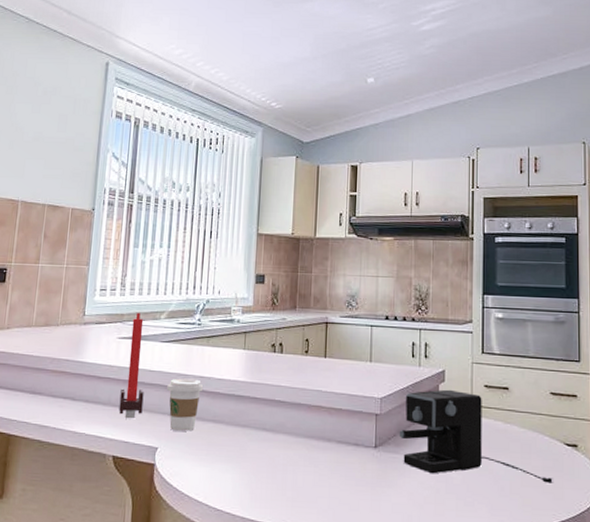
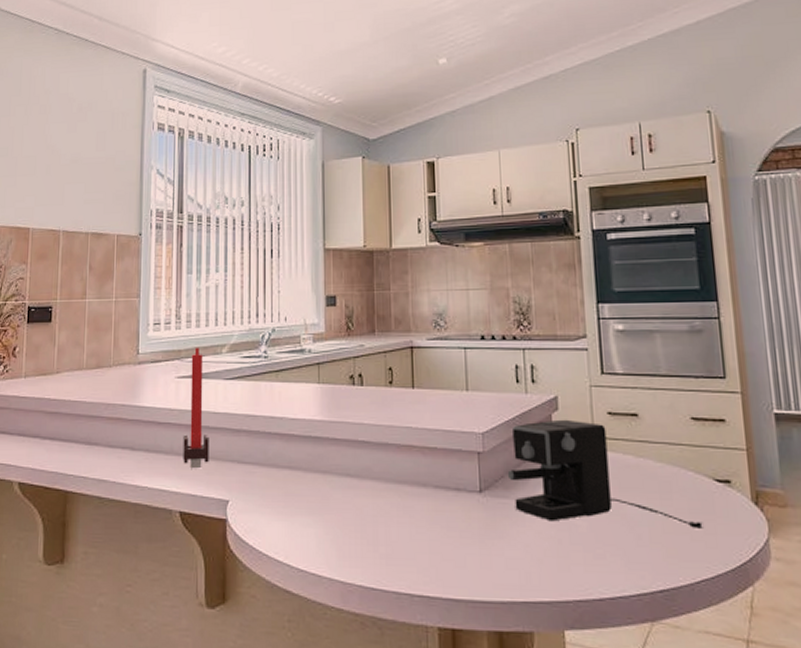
coffee cup: present [167,378,204,431] -> none [235,420,276,481]

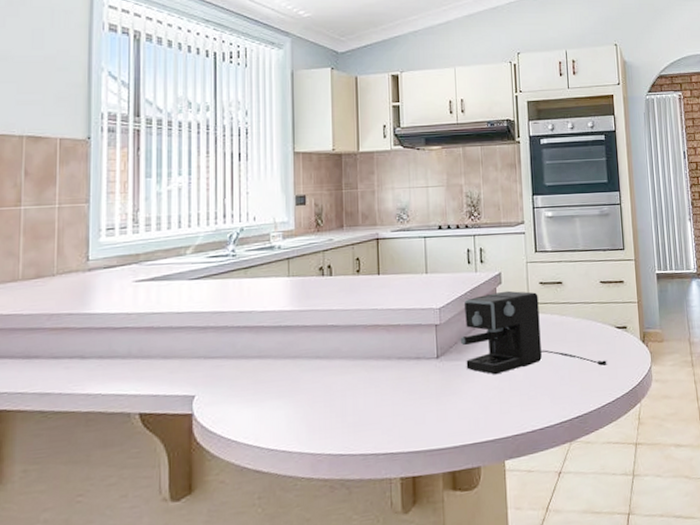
candle: present [183,347,209,469] -> none [142,249,173,370]

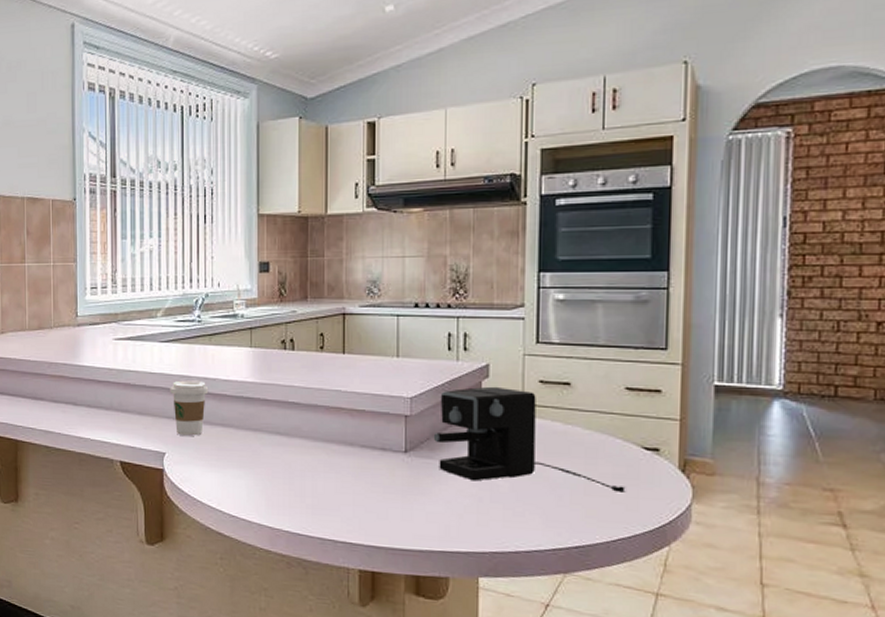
coffee cup: none [201,315,245,375] -> present [170,380,209,436]

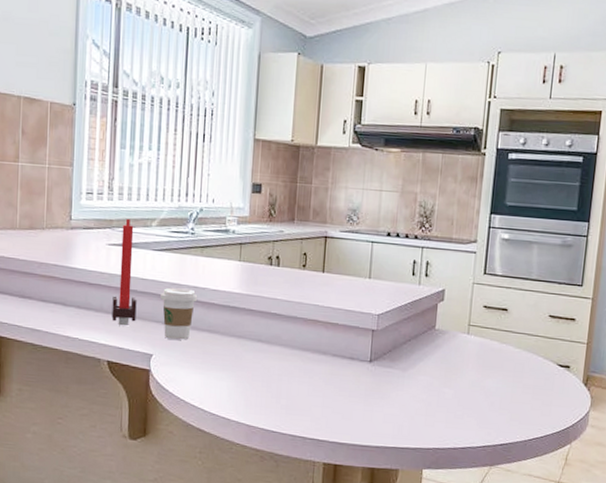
candle: none [122,310,146,424] -> present [111,218,137,326]
coffee maker: present [433,386,627,494] -> none [394,308,543,402]

